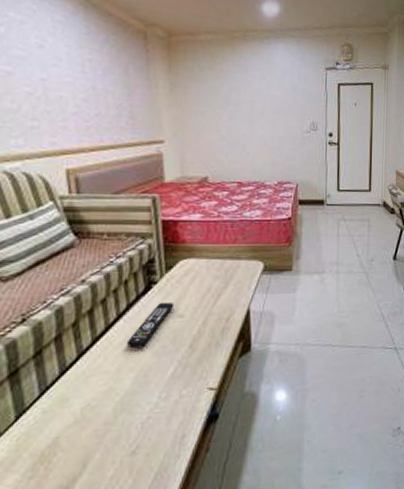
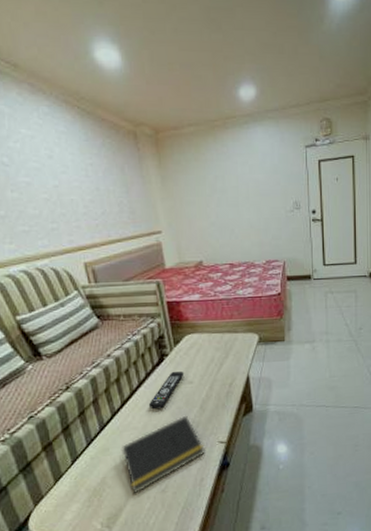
notepad: none [85,355,191,459] -> present [122,415,205,494]

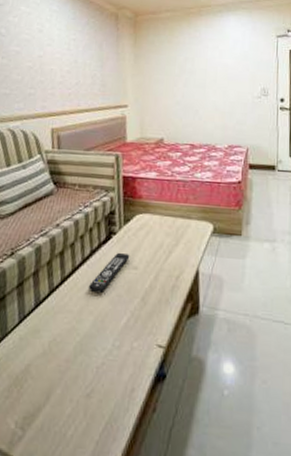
notepad: present [122,415,205,494] -> none [51,305,141,393]

